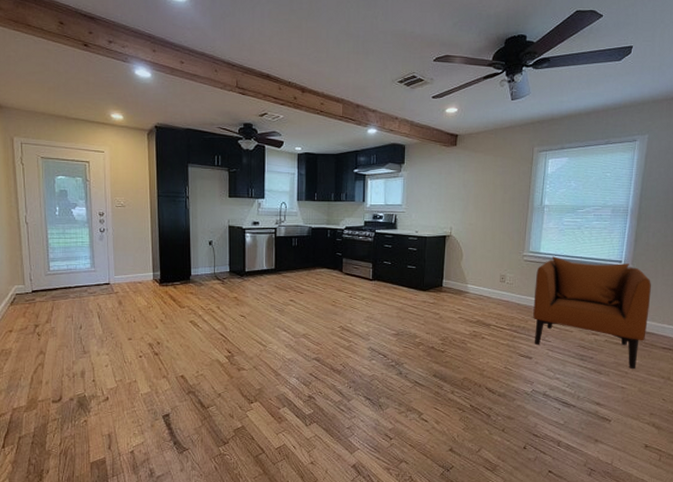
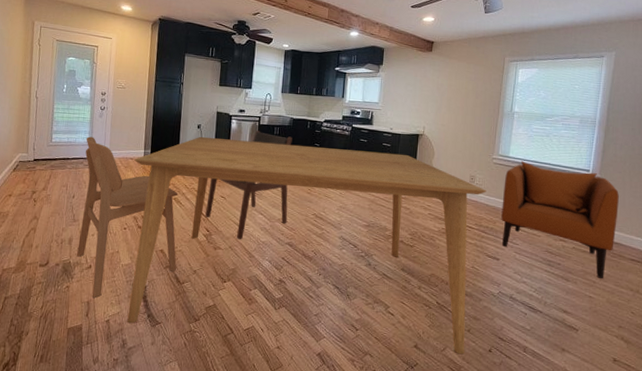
dining chair: none [88,262,199,431] -> present [77,136,179,299]
dining table: none [143,253,518,454] -> present [127,136,487,355]
dining chair: none [225,243,313,358] -> present [205,130,292,239]

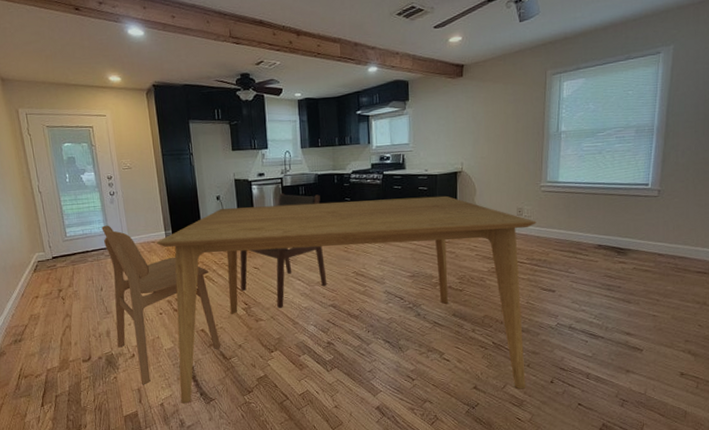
armchair: present [501,161,619,278] -> none [554,184,682,296]

